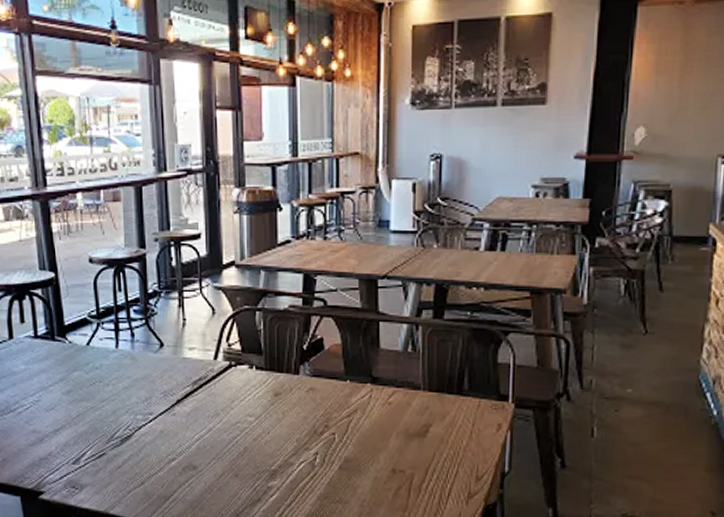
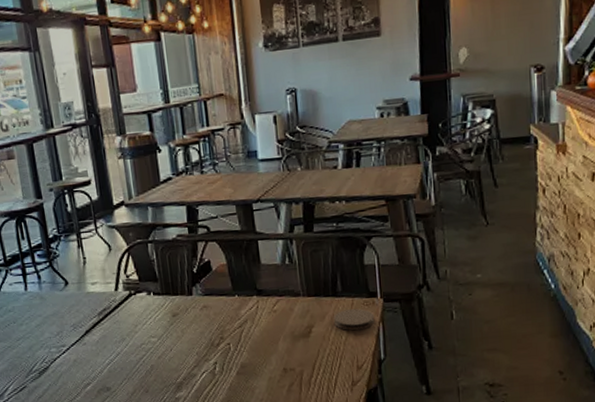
coaster: none [455,411,503,437] -> present [333,308,375,331]

